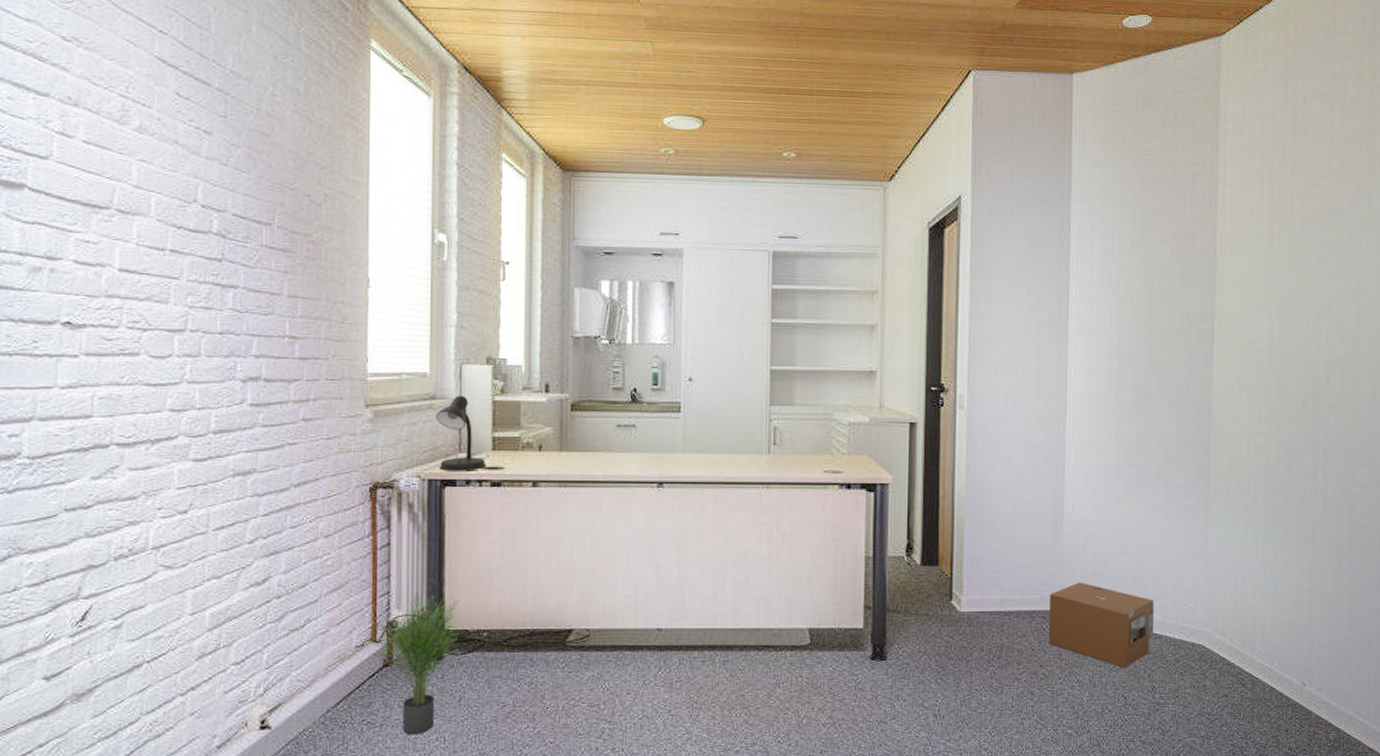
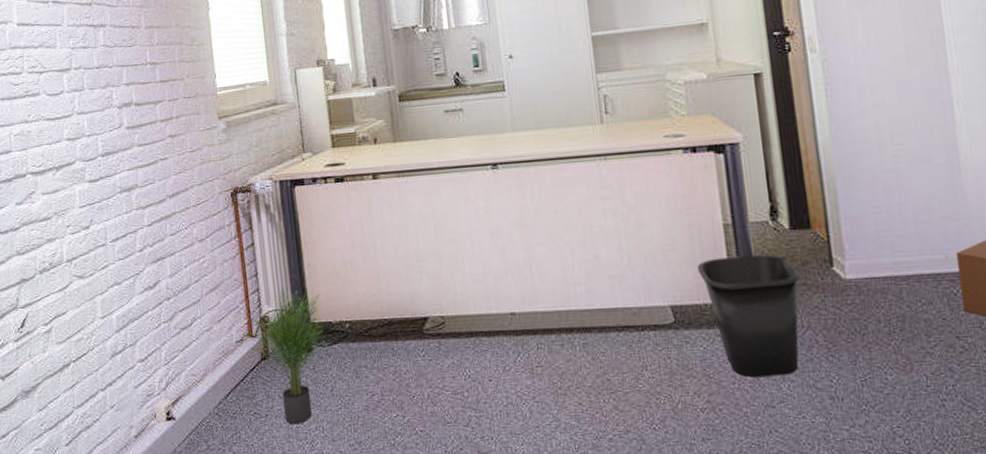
desk lamp: present [436,395,489,473] -> none [279,98,330,172]
waste bin: none [837,585,924,695] -> present [697,254,801,377]

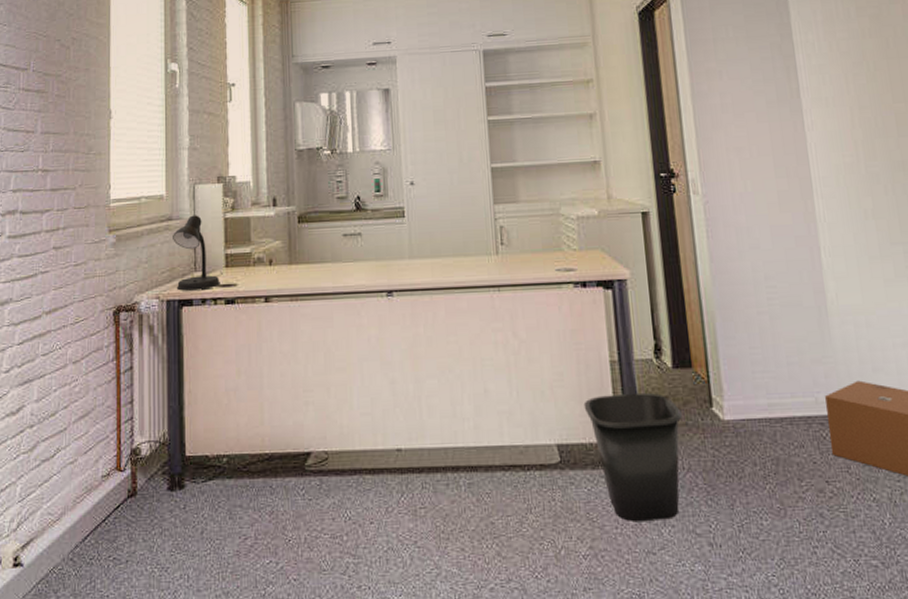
potted plant: present [242,286,326,424] -> none [110,415,201,572]
desk lamp: none [279,98,330,172] -> present [173,215,223,292]

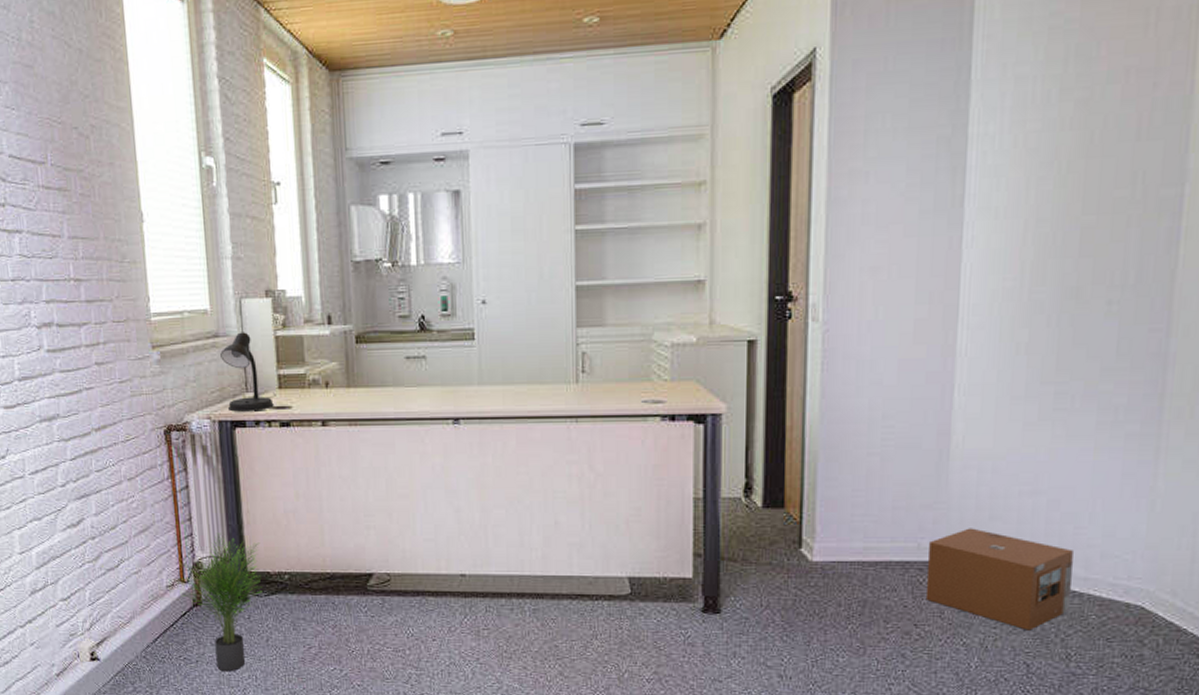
potted plant: none [110,415,201,572] -> present [173,533,263,672]
waste bin: present [583,392,682,521] -> none [660,531,767,652]

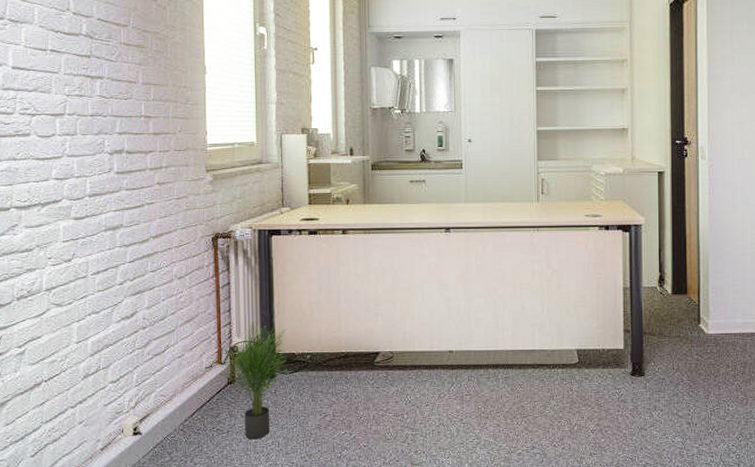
desk lamp: present [220,332,276,413] -> none [263,160,307,224]

